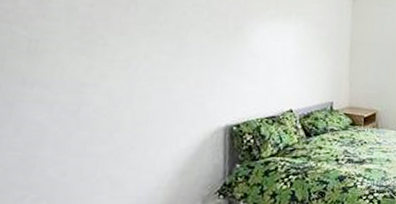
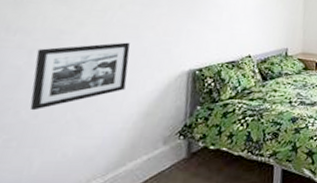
picture frame: none [56,95,160,169] -> present [29,42,130,111]

